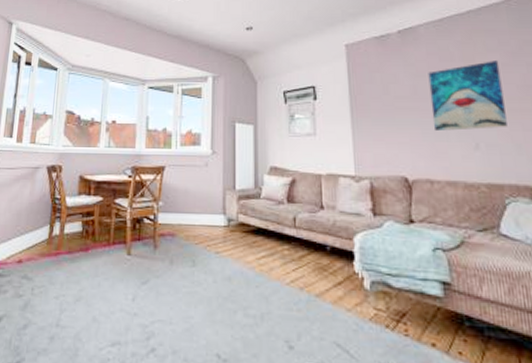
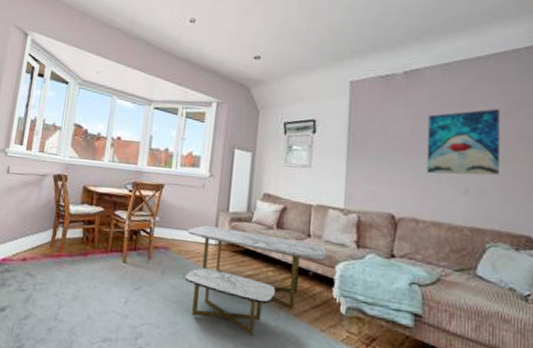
coffee table: none [193,205,342,325] -> present [184,225,326,337]

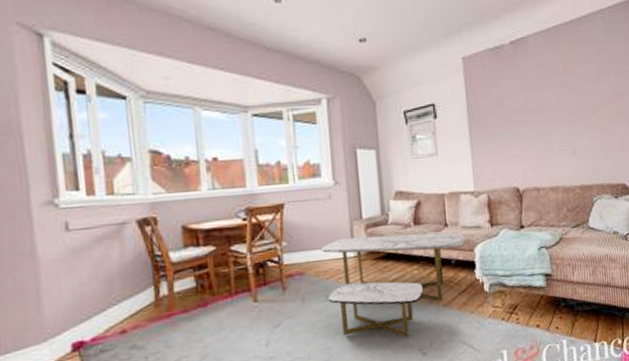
wall art: present [426,109,500,176] -> none [536,71,598,141]

